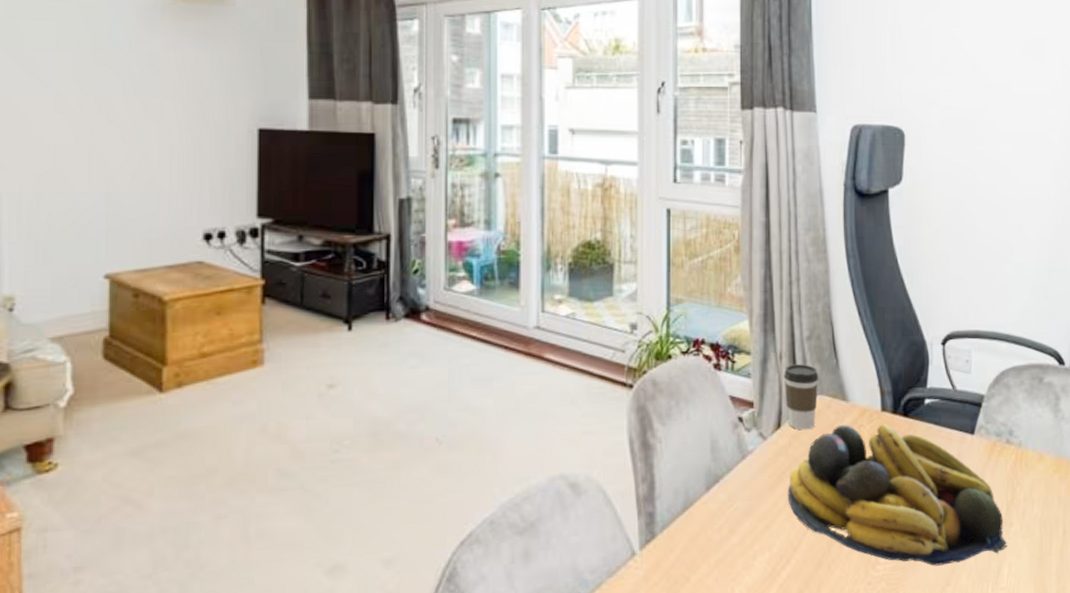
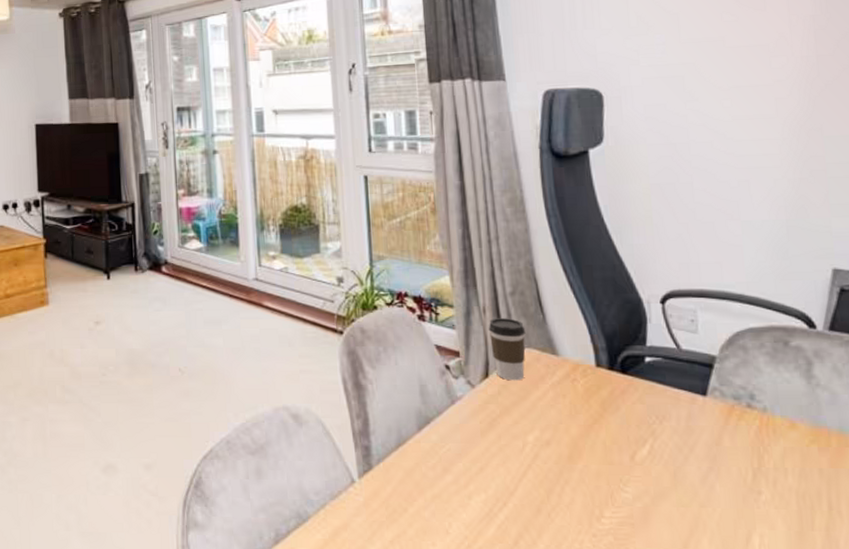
fruit bowl: present [787,424,1007,566] -> none [500,378,757,527]

